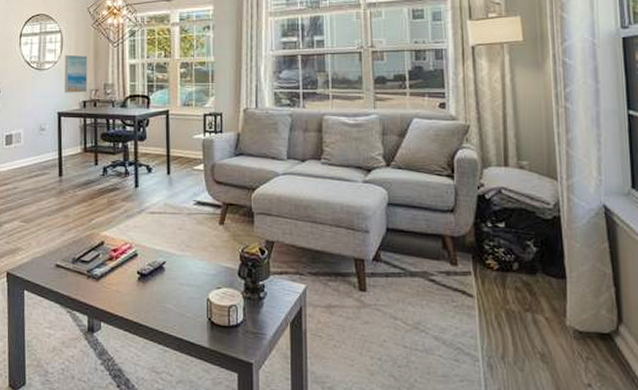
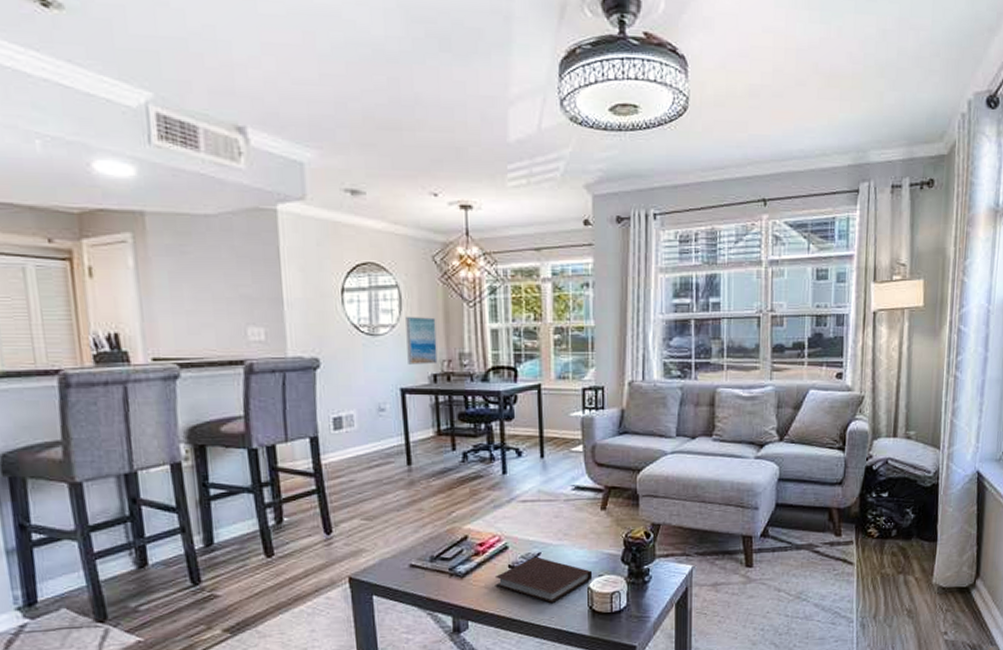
notebook: none [125,265,212,312] -> present [494,556,593,604]

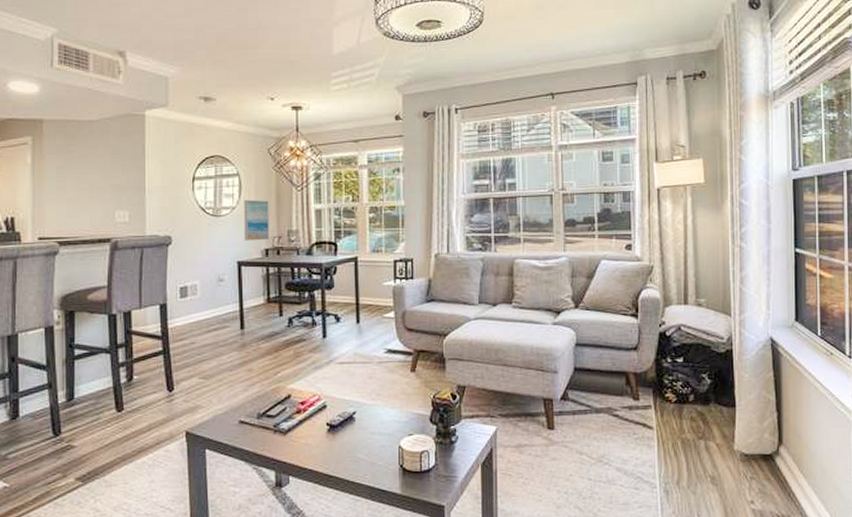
notebook: present [494,556,593,604] -> none [314,415,403,461]

